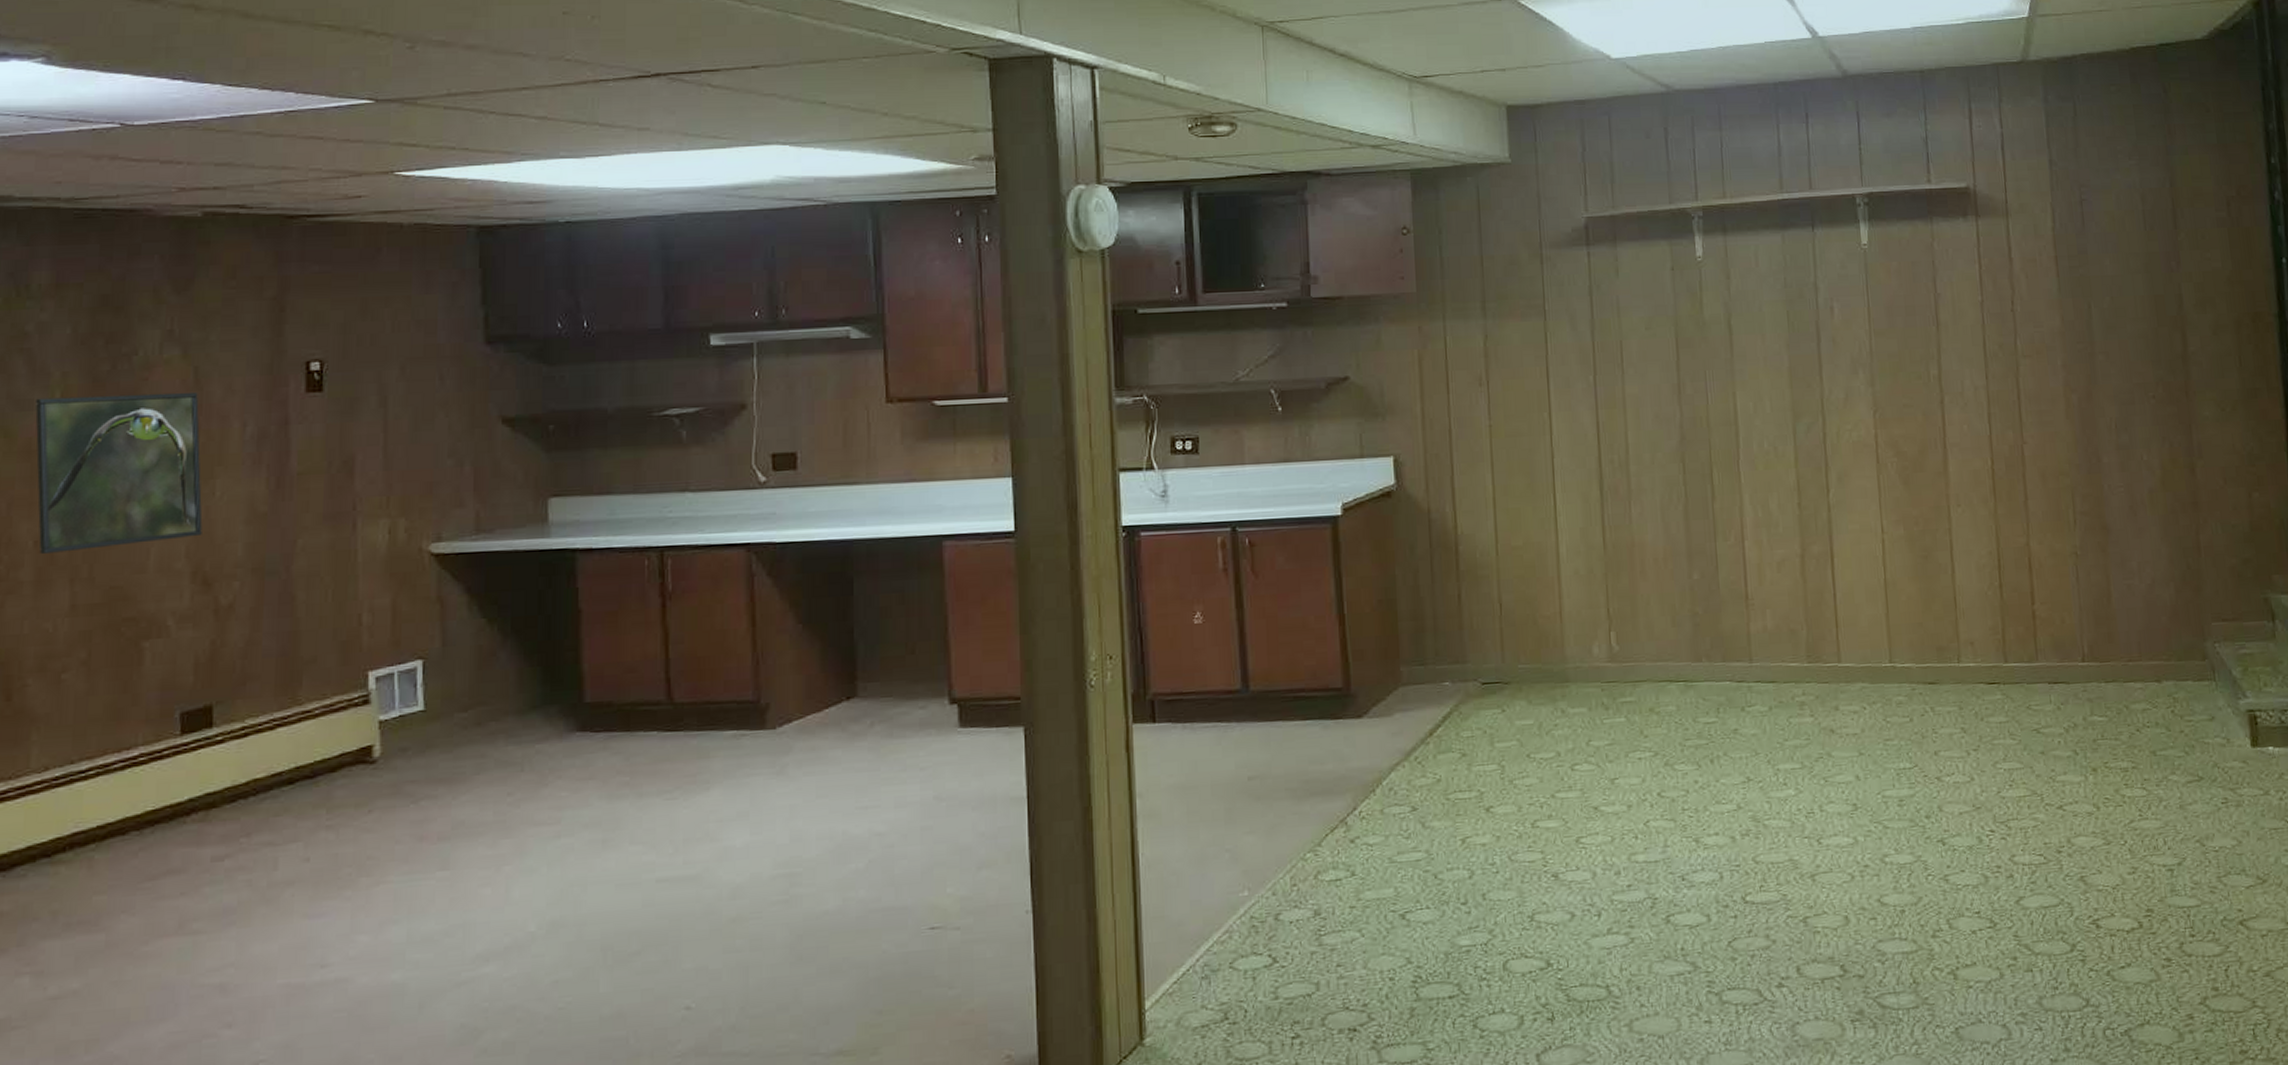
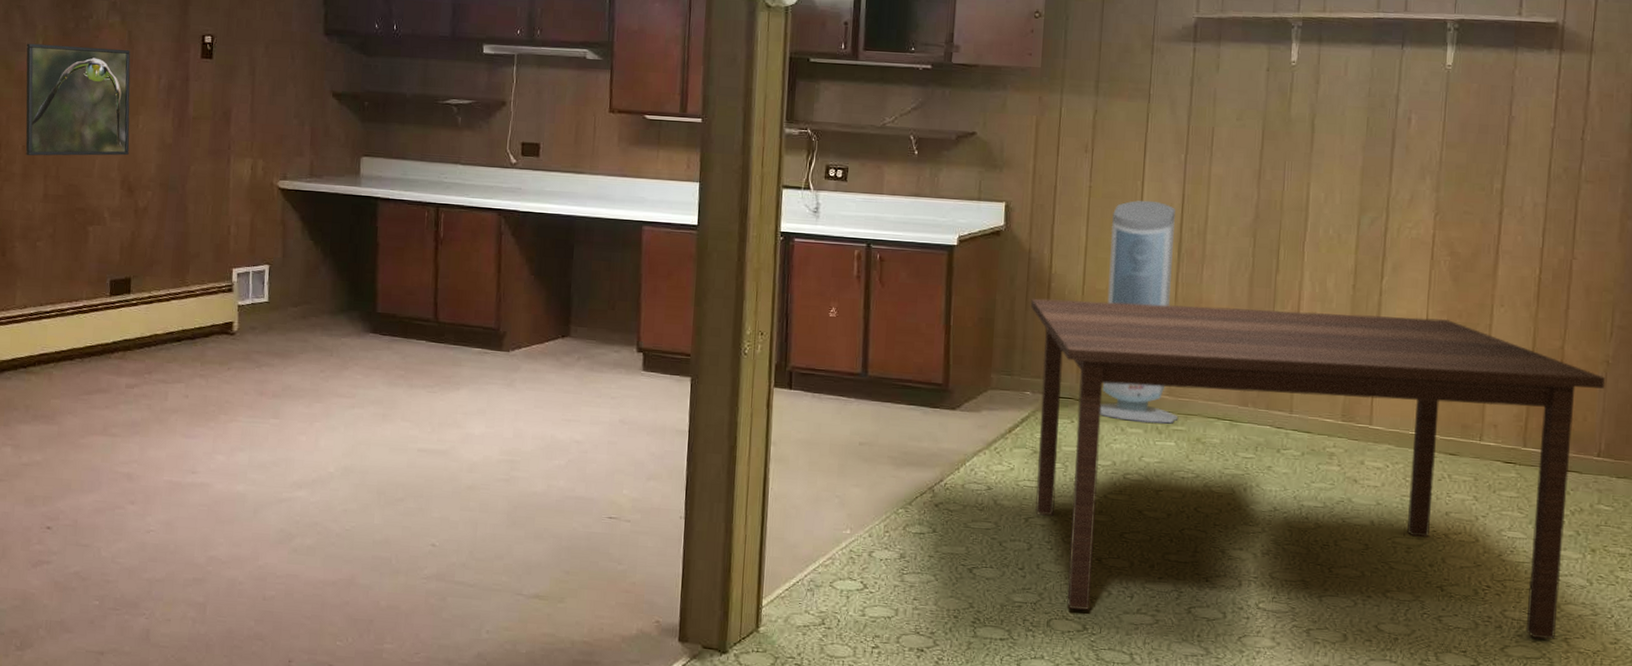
dining table: none [1437,528,2078,944] -> present [1030,298,1606,639]
air purifier: none [1519,433,1626,700] -> present [1100,200,1179,424]

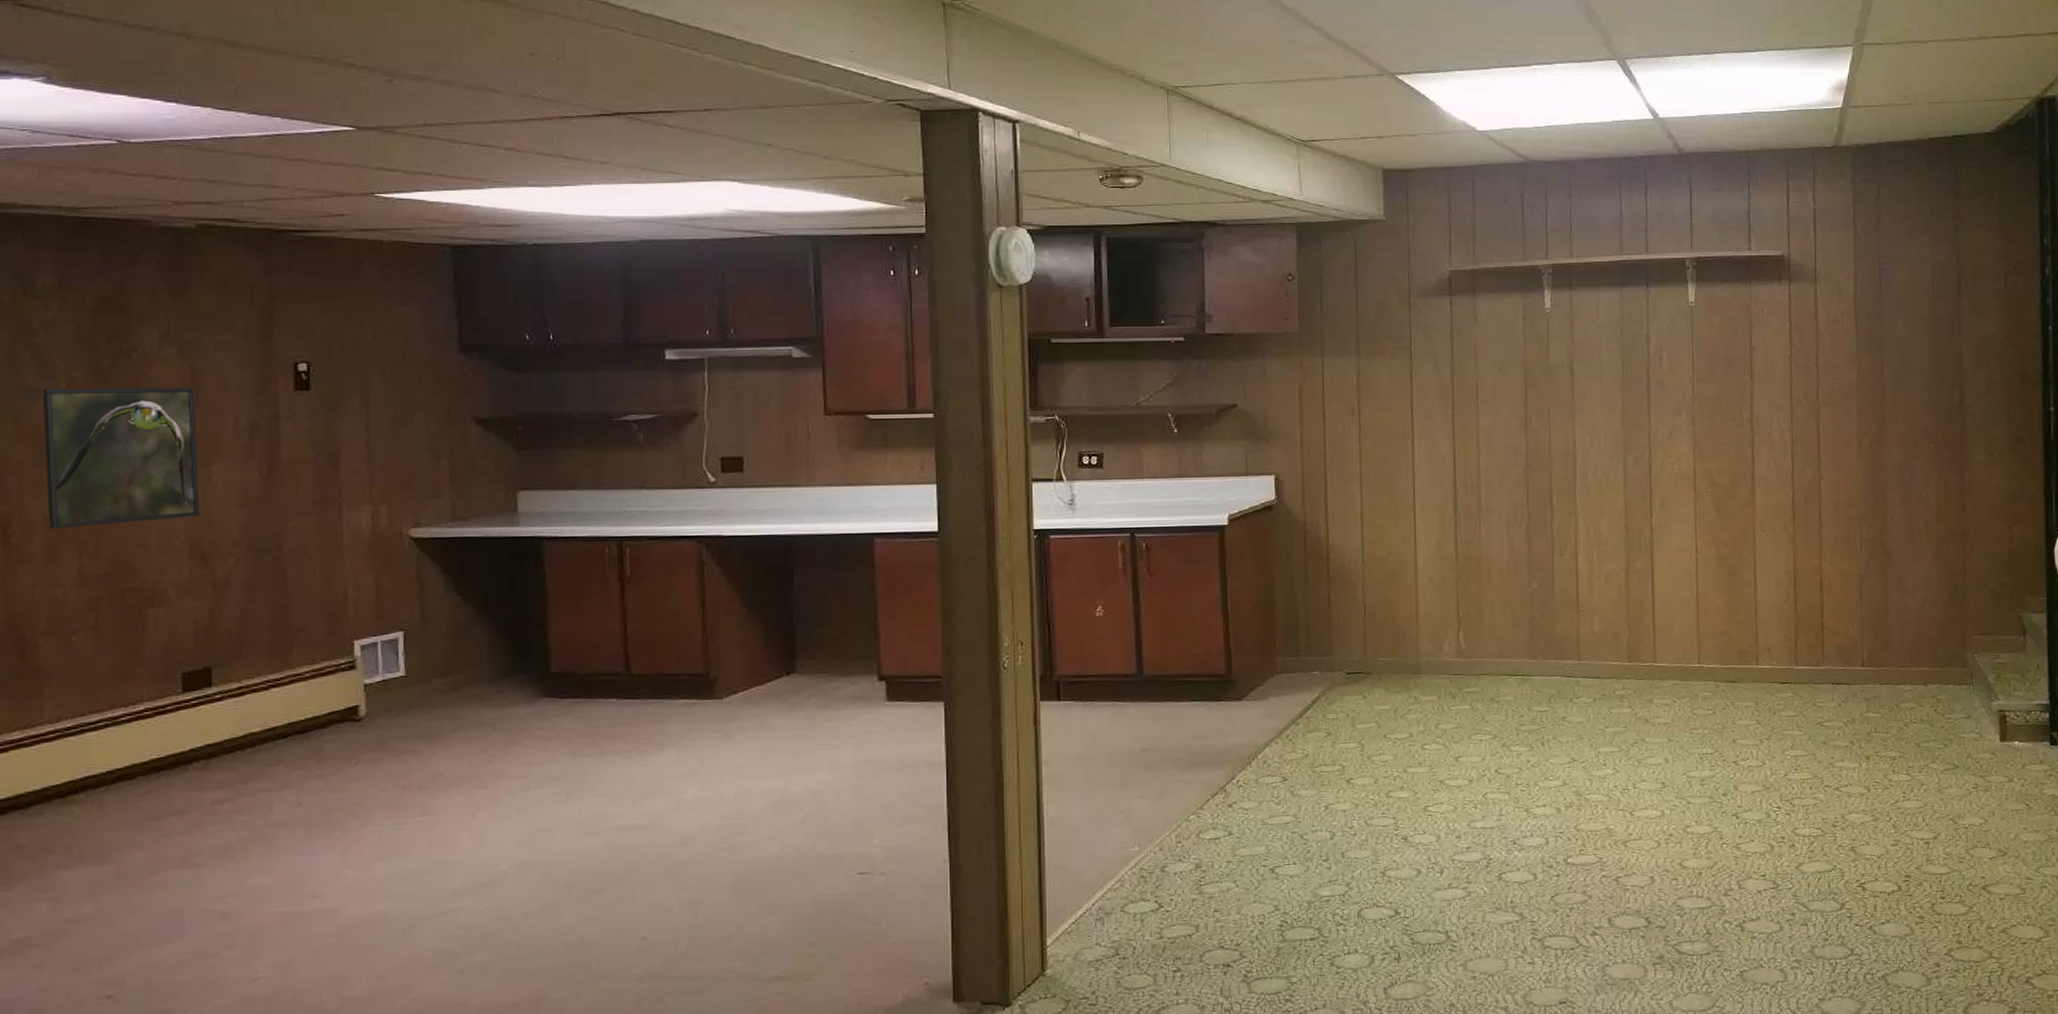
dining table: present [1030,298,1606,639] -> none [1310,549,1861,896]
air purifier: present [1100,200,1179,424] -> none [1385,459,1471,689]

